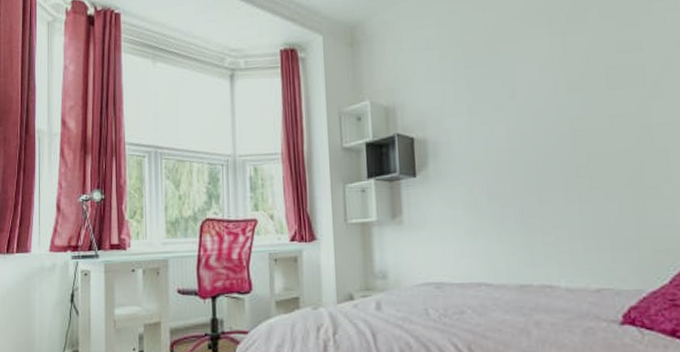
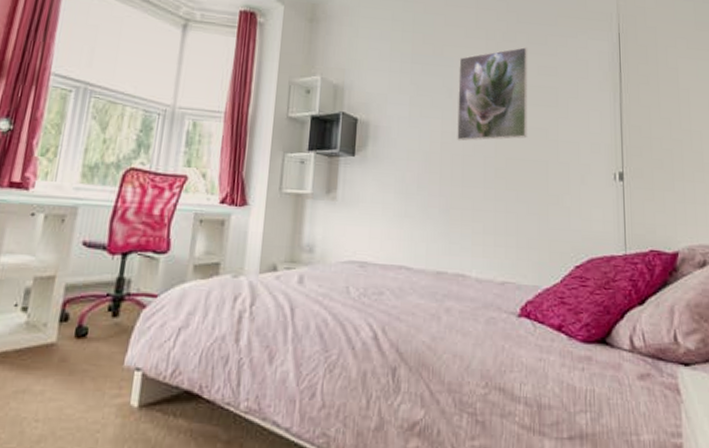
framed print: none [518,24,611,144] -> present [457,47,528,142]

